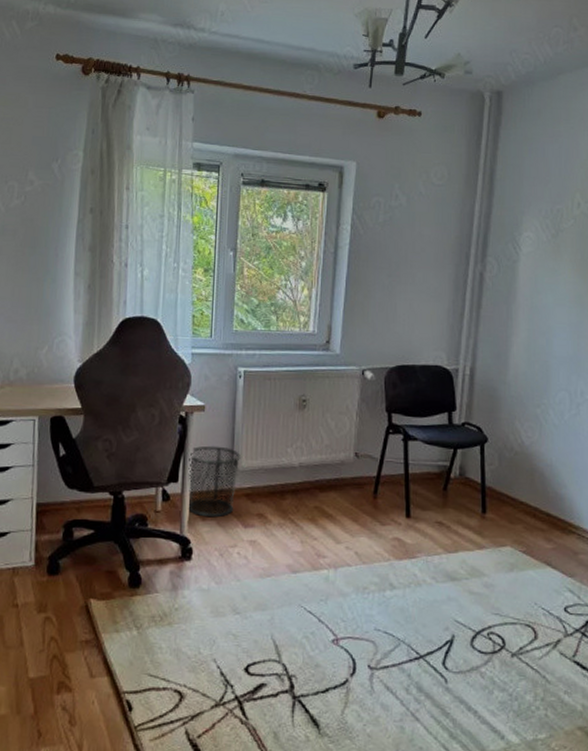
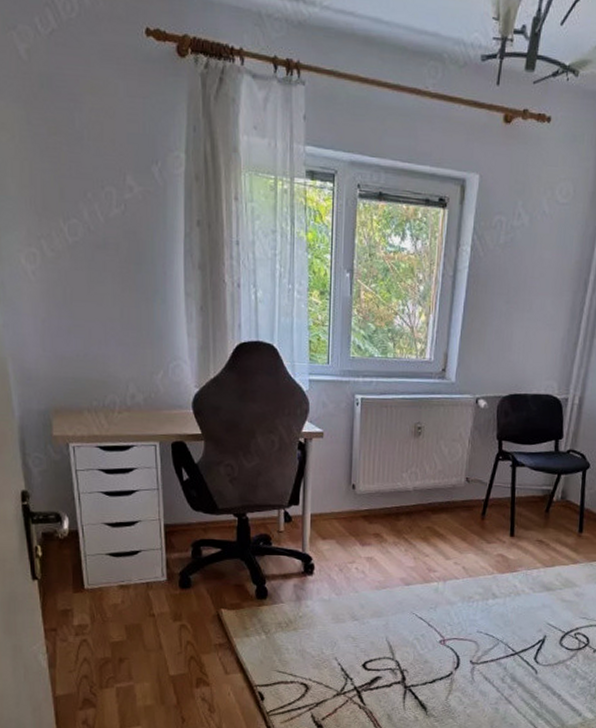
waste bin: present [188,445,241,518] -> none [308,470,358,537]

